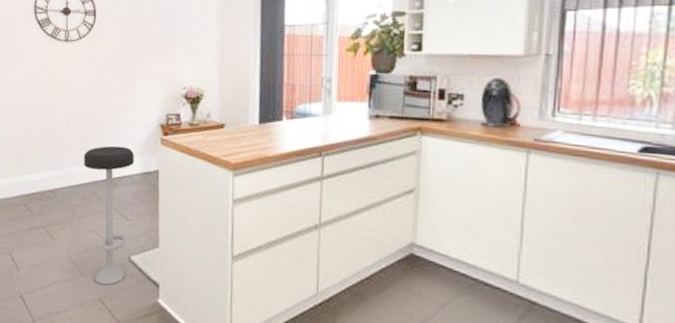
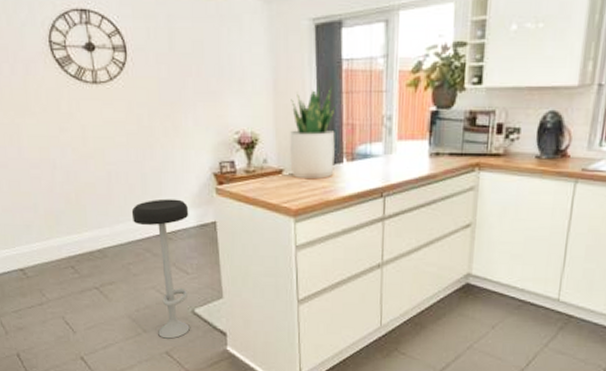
planter: none [232,48,277,136] -> present [289,85,336,180]

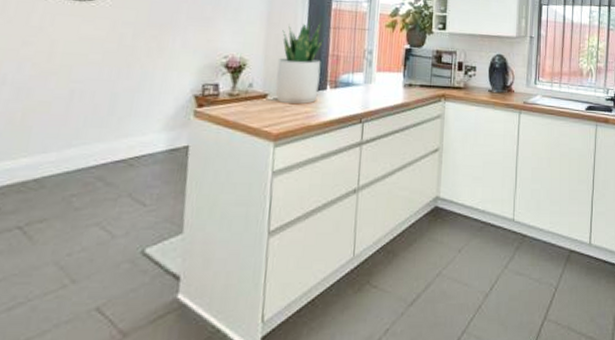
bar stool: present [131,198,190,339] -> none [89,120,160,290]

